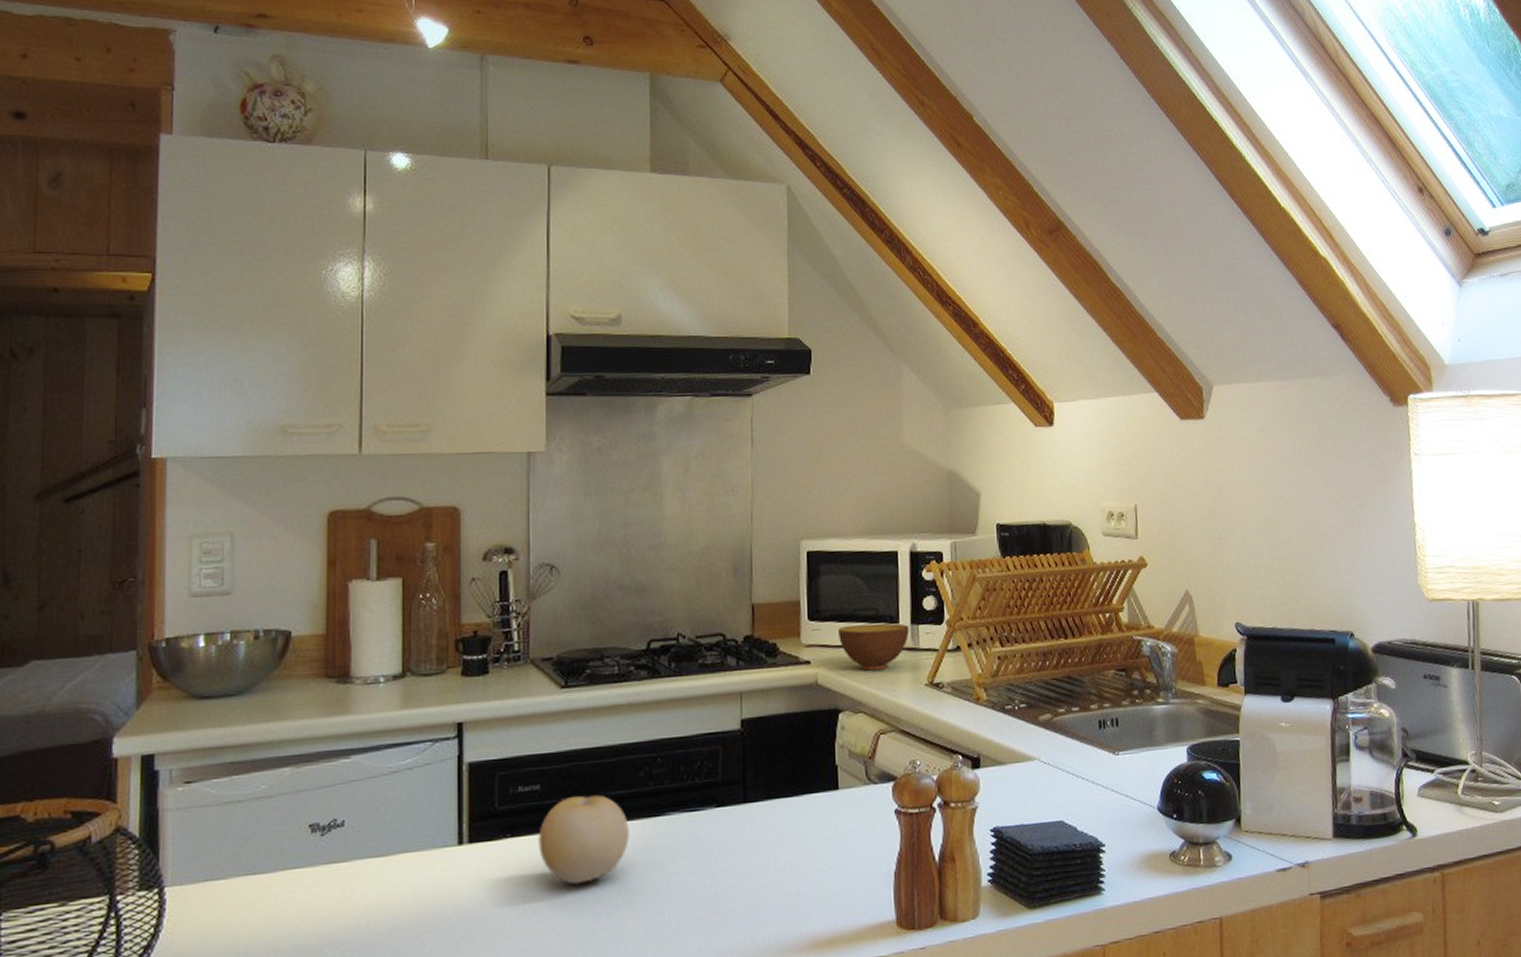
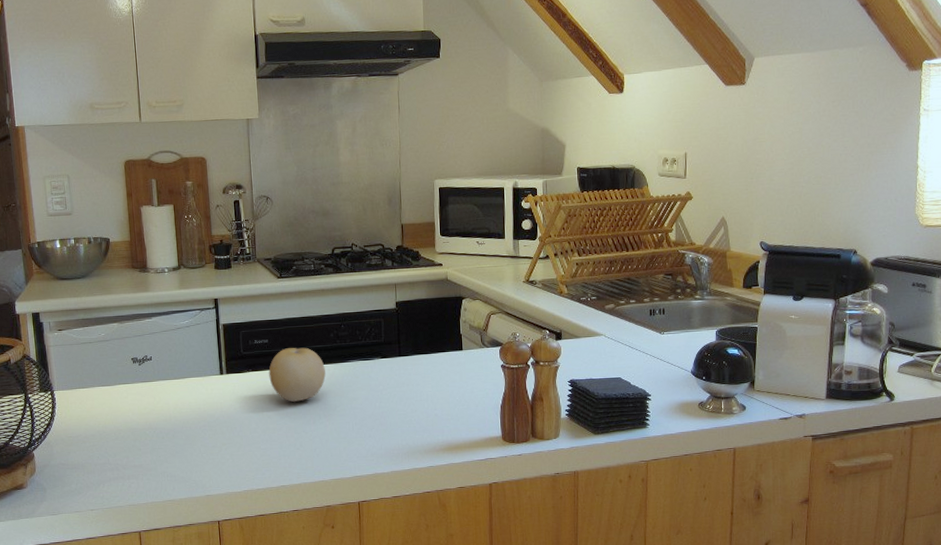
bowl: present [838,623,910,671] -> none [462,238,512,271]

